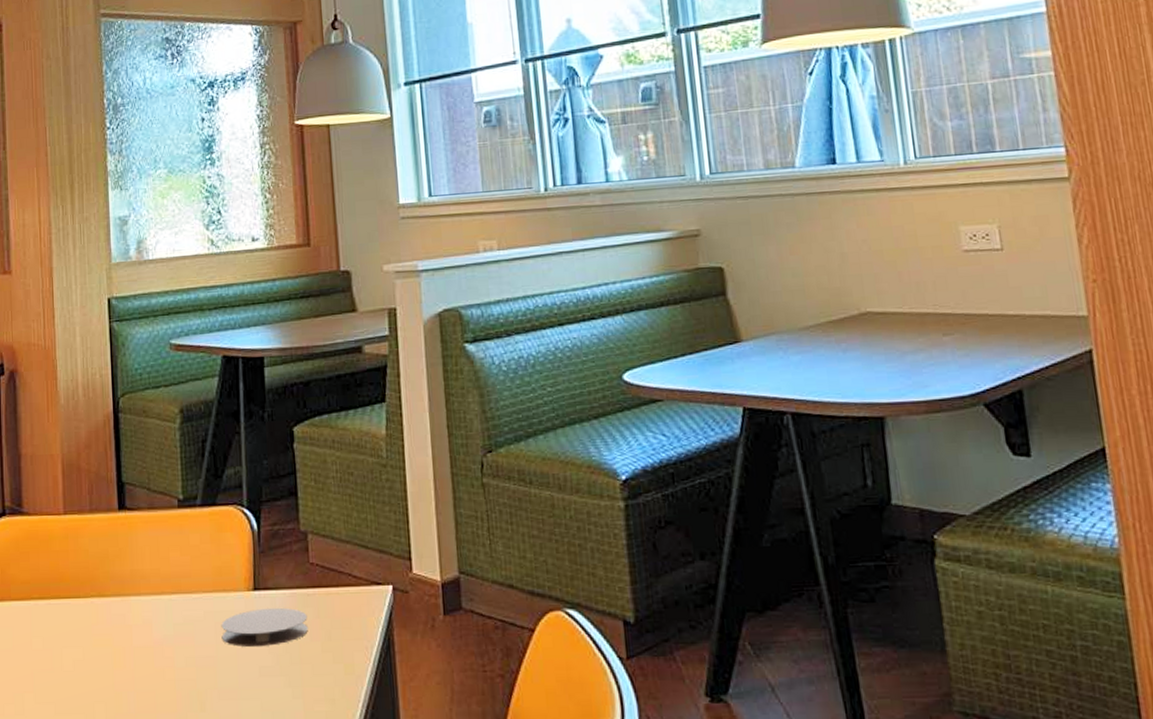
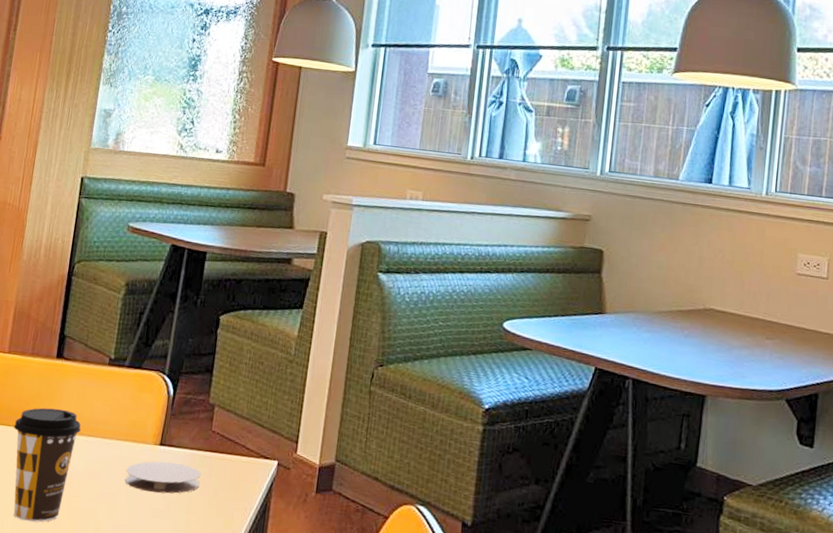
coffee cup: none [85,568,161,706] -> present [13,407,82,522]

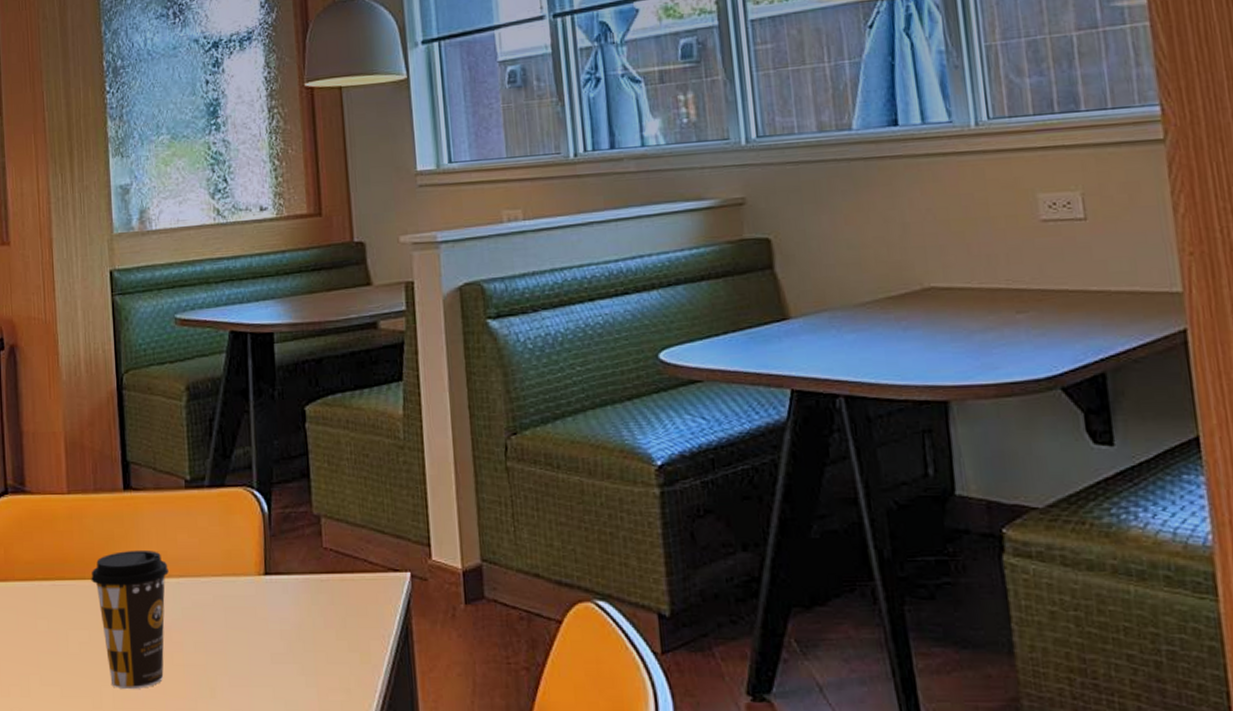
coaster: present [125,461,201,494] -> none [231,593,322,632]

